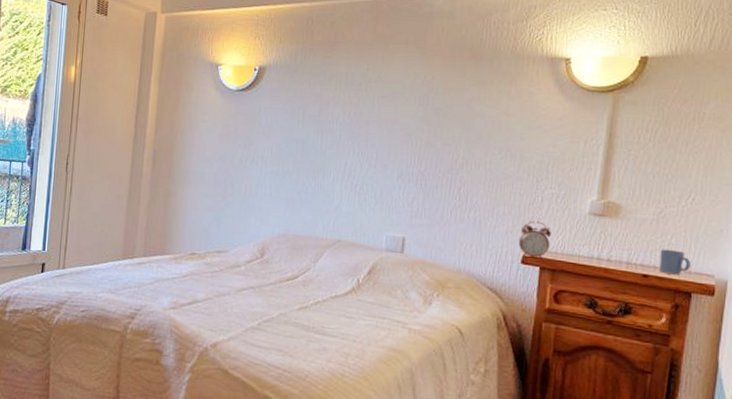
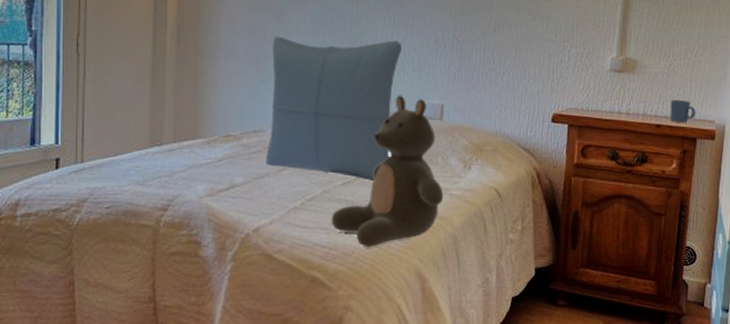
pillow: none [226,163,364,308] -> present [265,36,401,181]
stuffed bear: none [286,226,402,374] -> present [331,95,444,247]
alarm clock: present [518,221,551,260] -> none [548,80,577,118]

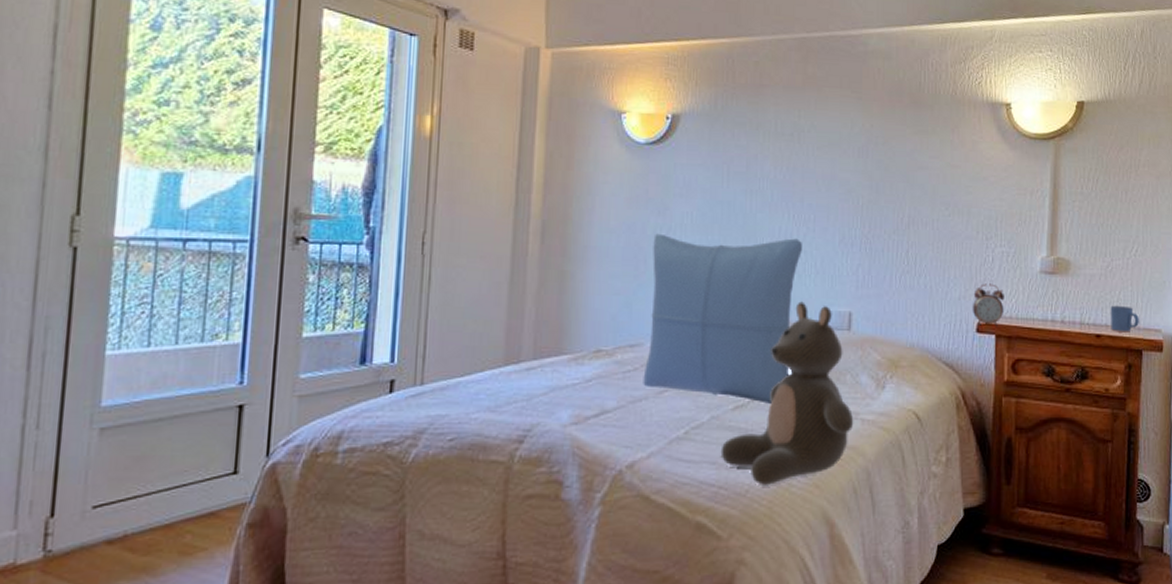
alarm clock: none [548,80,577,118] -> present [972,283,1004,327]

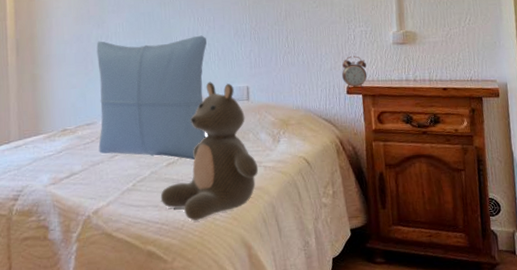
mug: present [1110,305,1139,332] -> none [453,64,478,85]

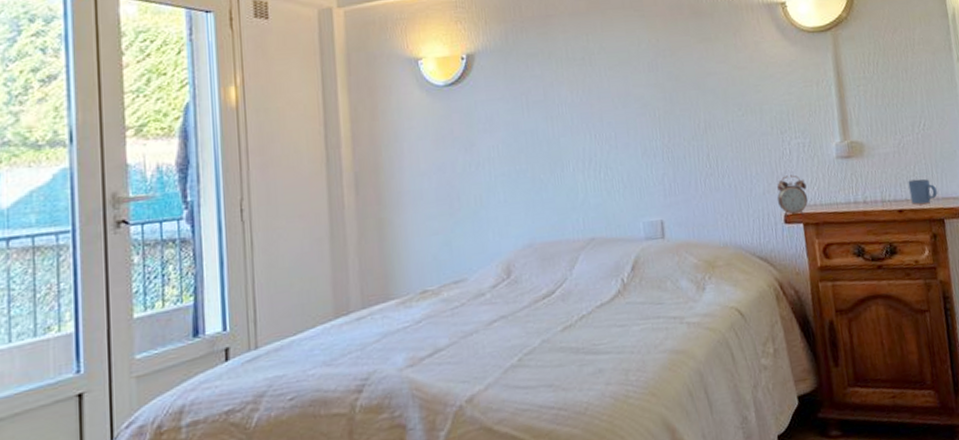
pillow: present [96,35,207,160] -> none [464,157,611,321]
stuffed bear: present [160,81,259,221] -> none [555,216,681,401]
mug: none [453,64,478,85] -> present [908,179,938,206]

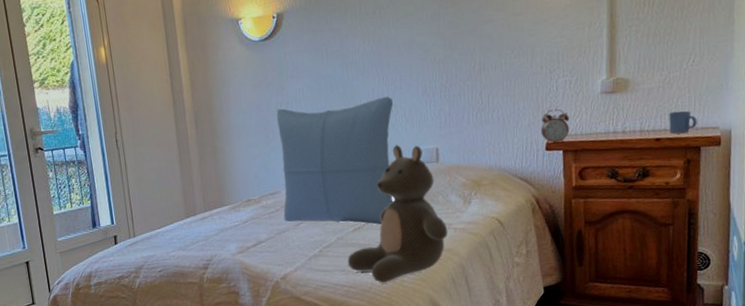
pillow: none [464,157,611,321] -> present [276,96,393,225]
stuffed bear: none [555,216,681,401] -> present [347,144,448,283]

